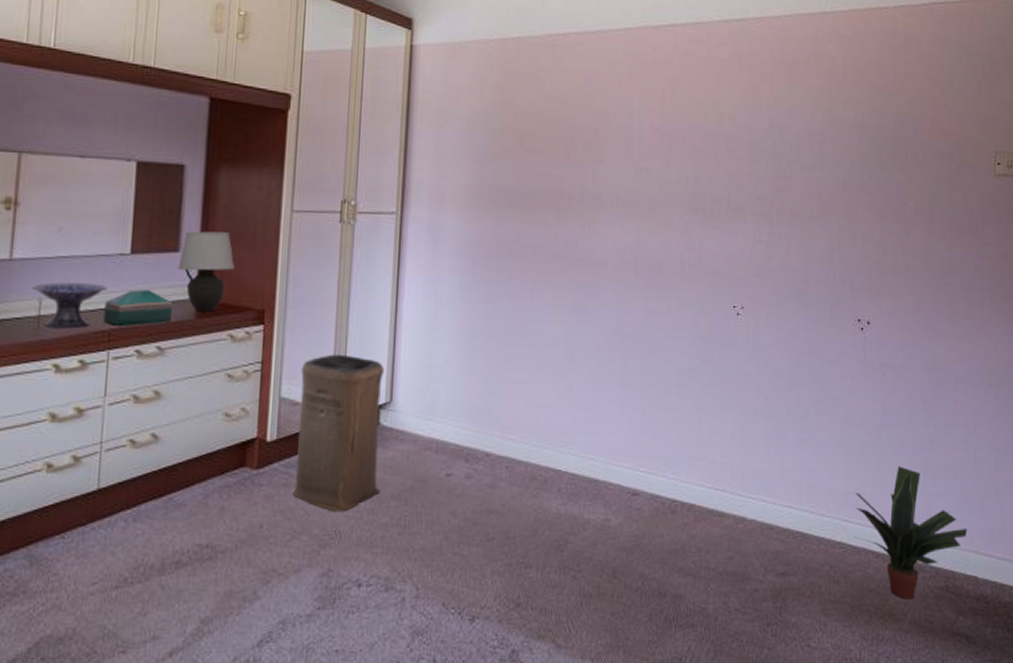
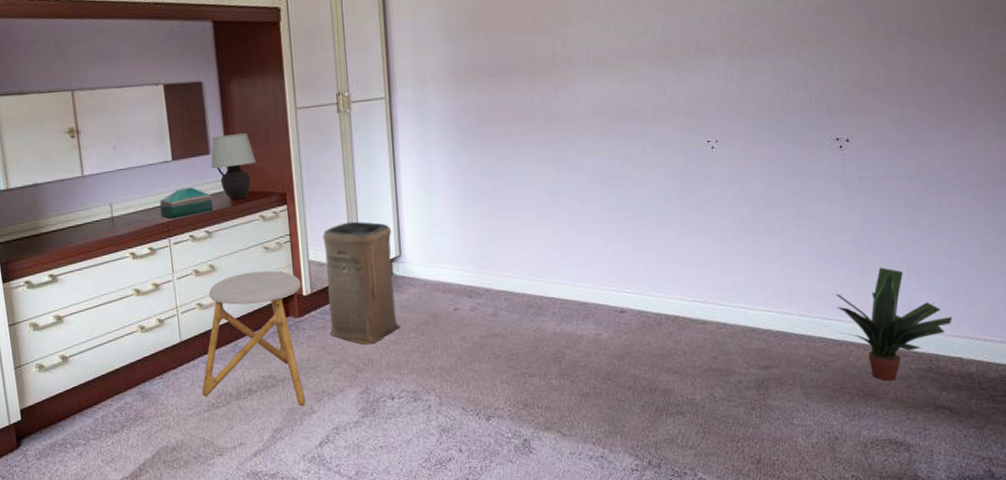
decorative bowl: present [32,282,108,329] -> none [103,187,160,226]
stool: none [113,405,267,588] -> present [202,270,306,406]

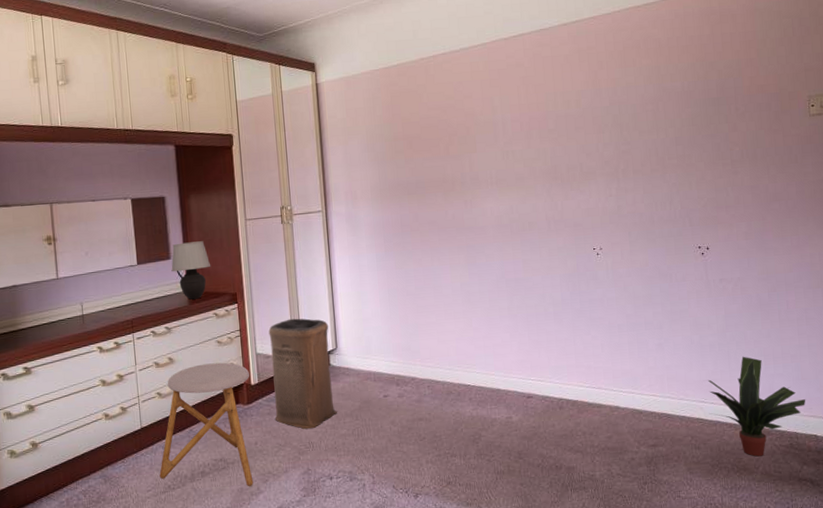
jewelry box: present [160,187,214,219] -> none [125,288,173,317]

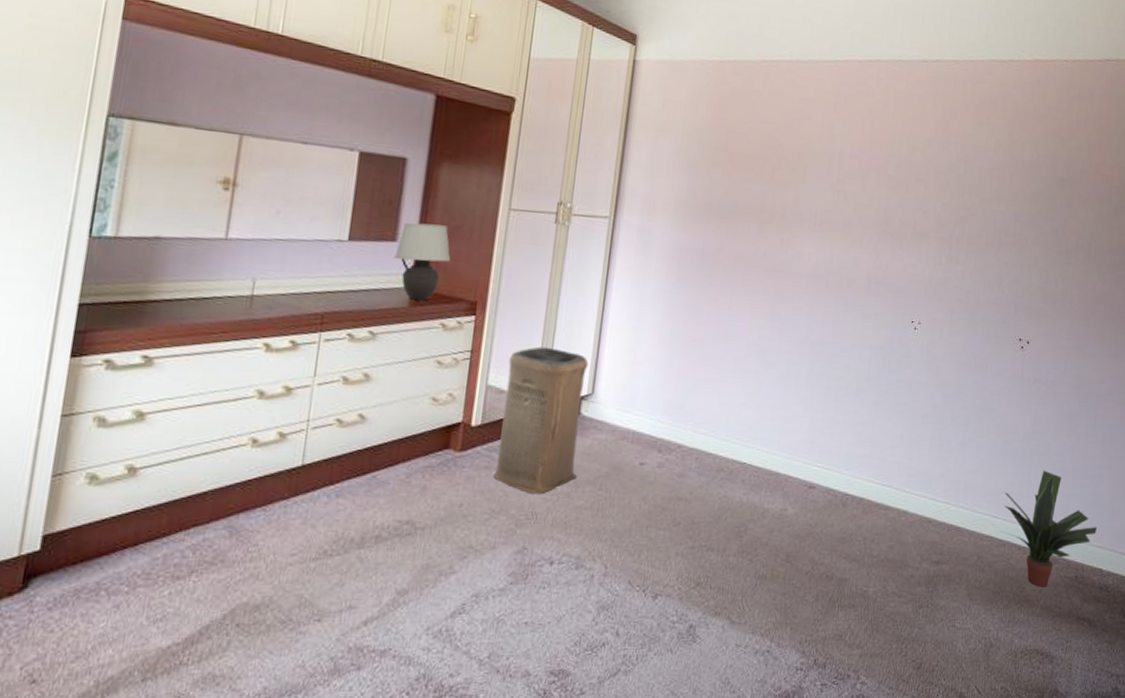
stool: present [159,362,254,486] -> none [314,388,473,563]

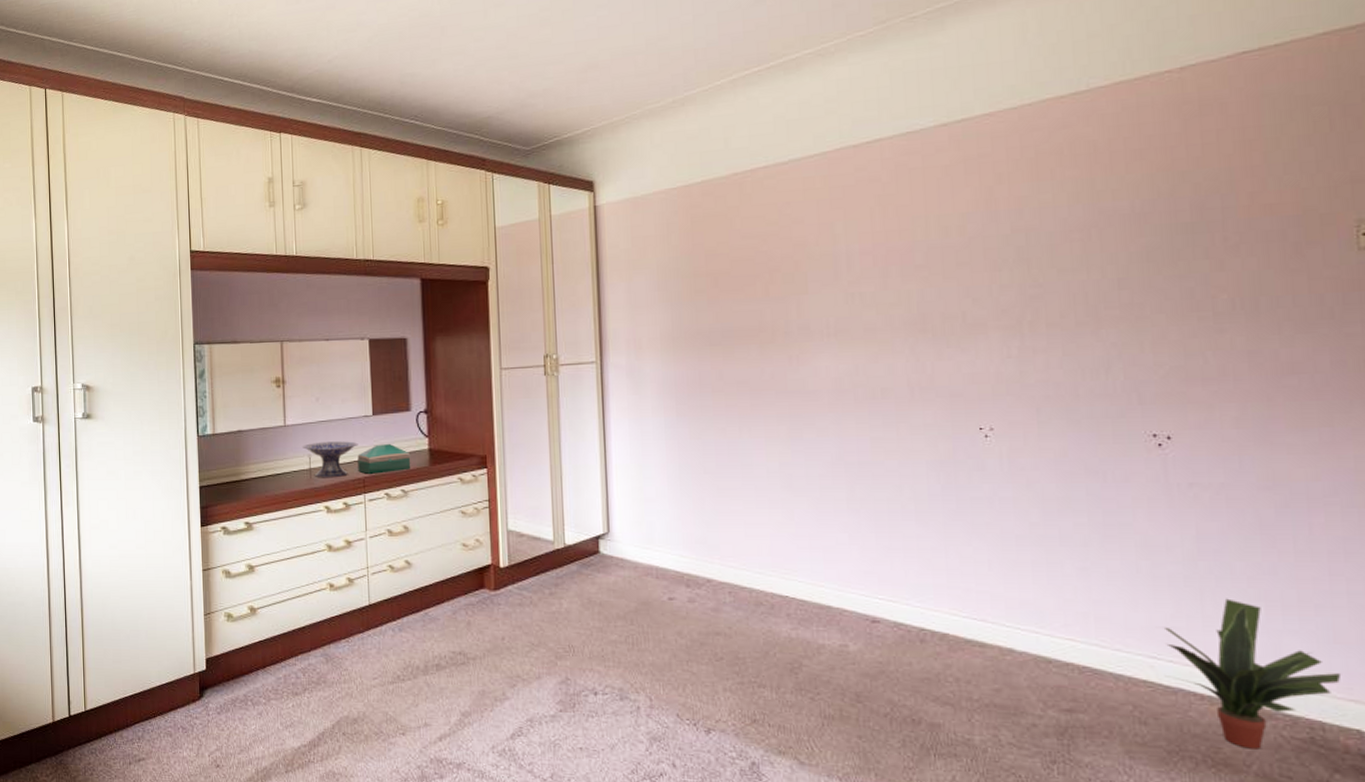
decorative bowl: none [246,264,323,310] -> present [303,441,358,478]
jewelry box: none [317,275,388,311] -> present [357,443,411,475]
table lamp: present [394,223,451,301] -> none [411,392,458,460]
laundry basket: present [493,346,589,494] -> none [523,491,606,628]

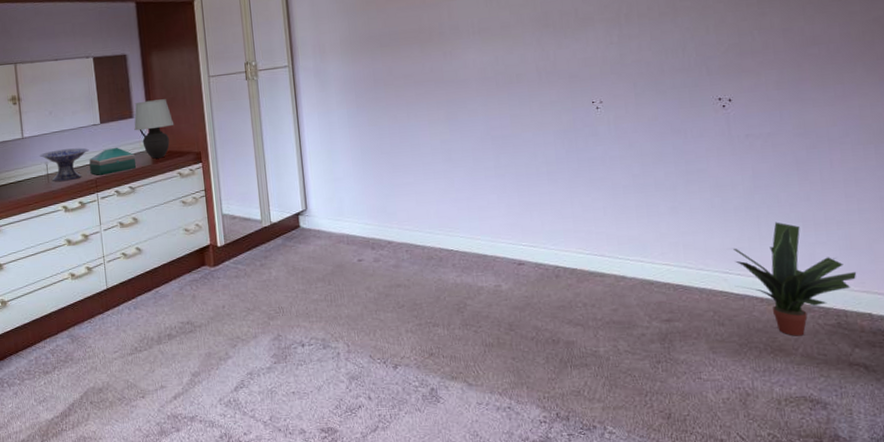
table lamp: none [411,392,458,460] -> present [134,99,175,159]

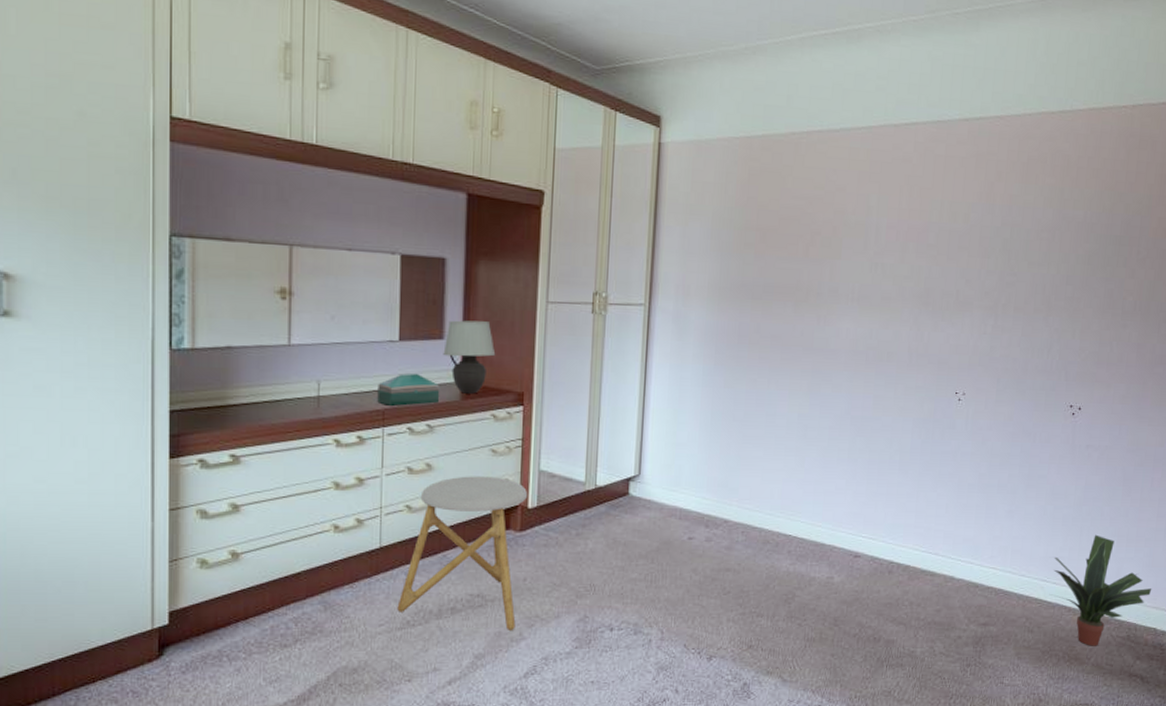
decorative bowl: present [40,147,89,182] -> none [311,366,380,408]
stool: none [126,223,222,351] -> present [397,476,528,630]

